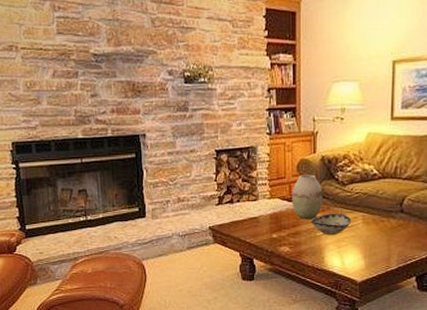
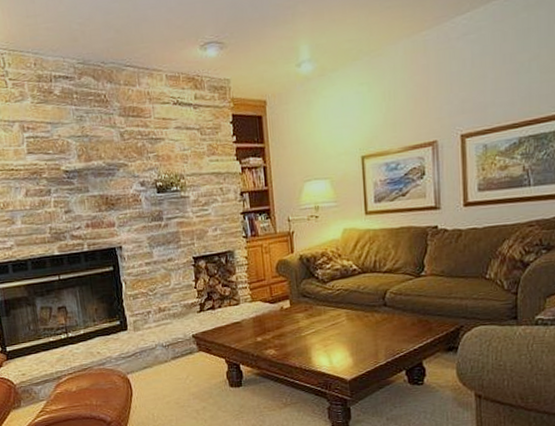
vase: present [292,174,323,220] -> none [273,274,305,321]
decorative bowl: present [310,213,352,235] -> none [294,311,336,334]

